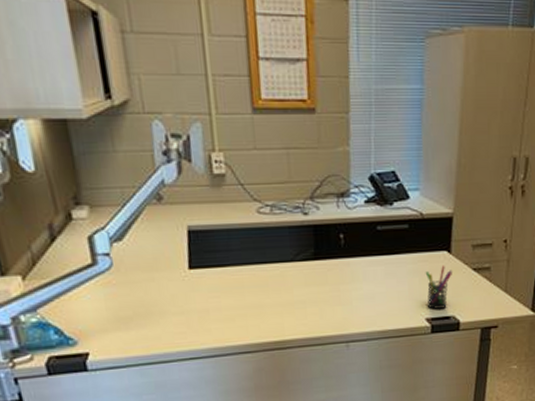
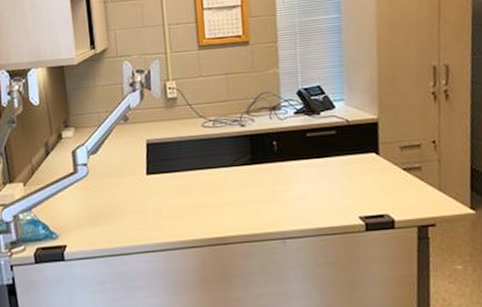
pen holder: present [425,265,452,309] -> none [355,166,382,208]

